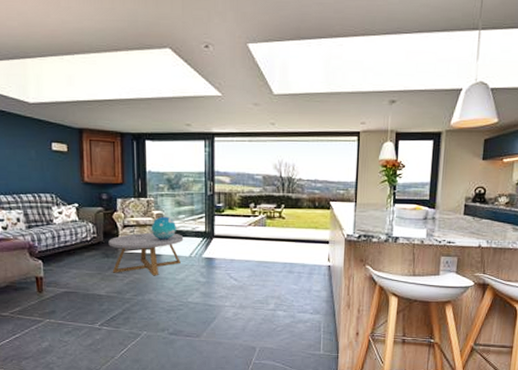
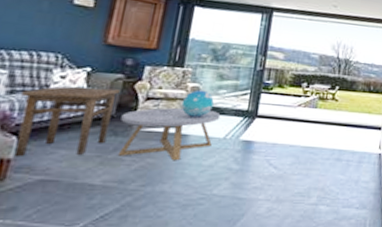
side table: none [36,220,104,275] -> present [15,86,121,156]

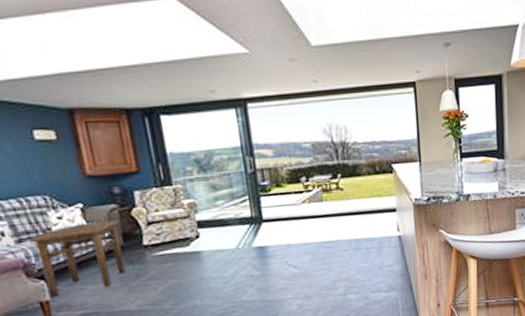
coffee table: present [118,107,221,161] -> none [130,223,227,282]
decorative globe: present [181,90,214,118] -> none [183,205,216,234]

